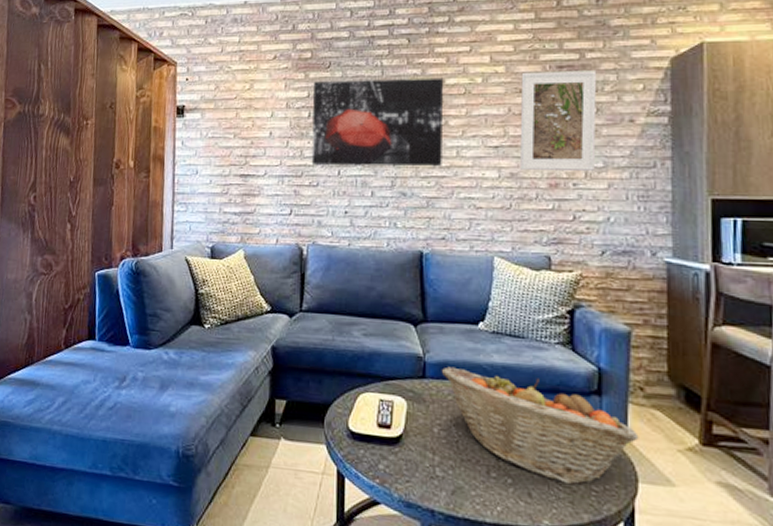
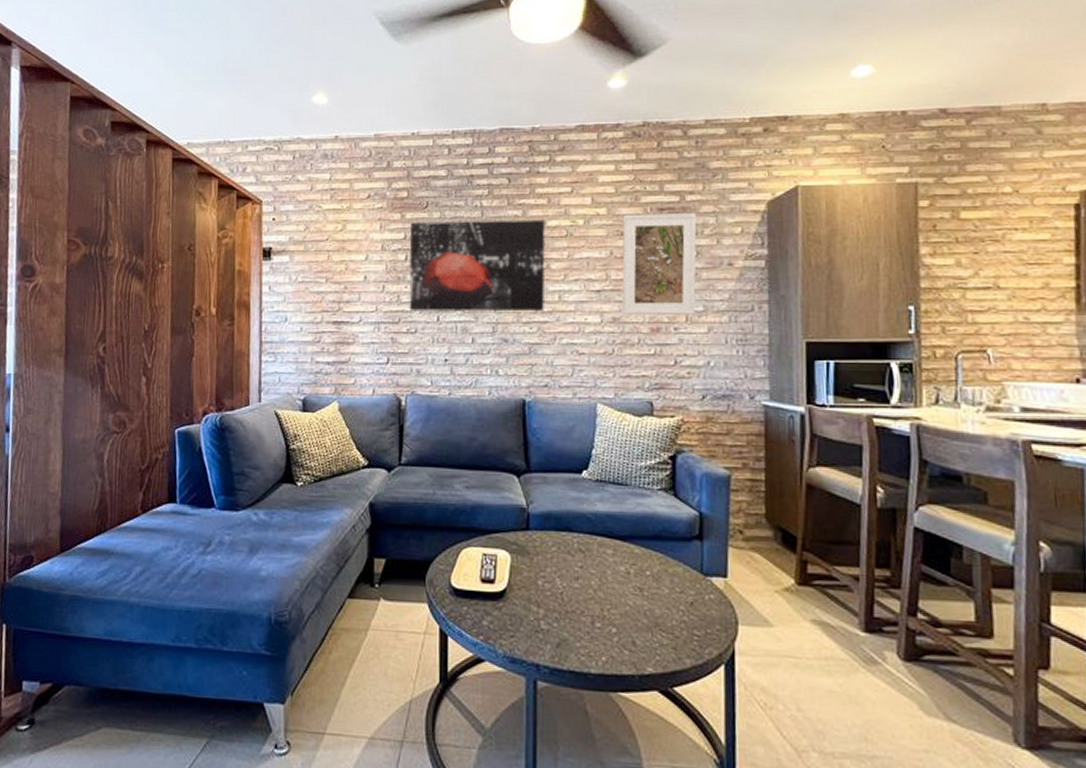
fruit basket: present [441,366,639,486] -> none [545,517,739,631]

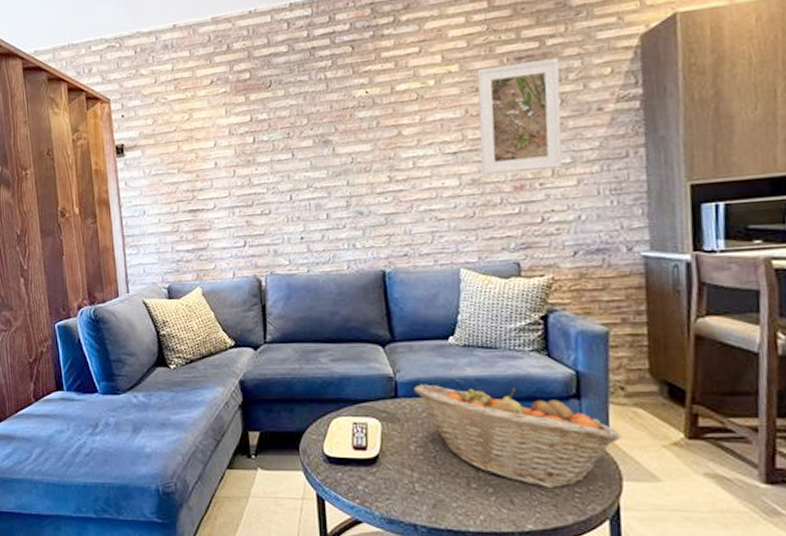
wall art: present [409,219,545,312] -> none [254,84,399,193]
fruit basket: none [545,517,739,631] -> present [413,384,622,489]

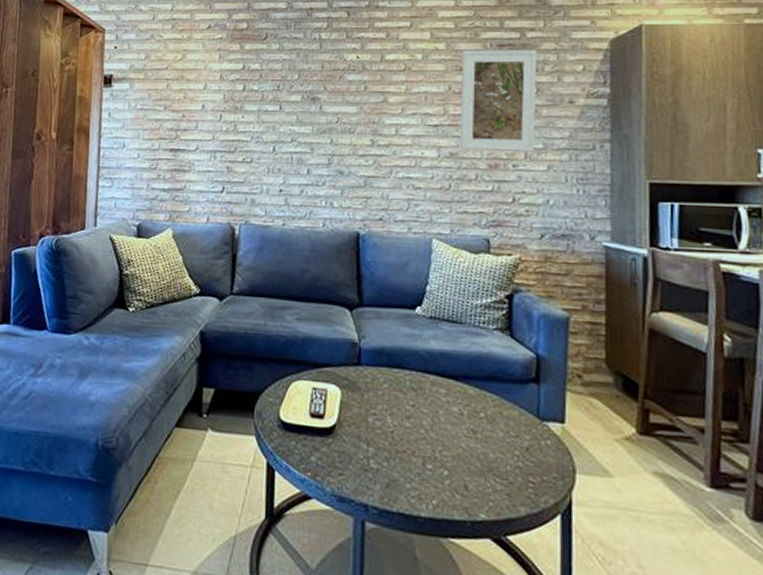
fruit basket: present [413,384,622,489] -> none [376,353,577,477]

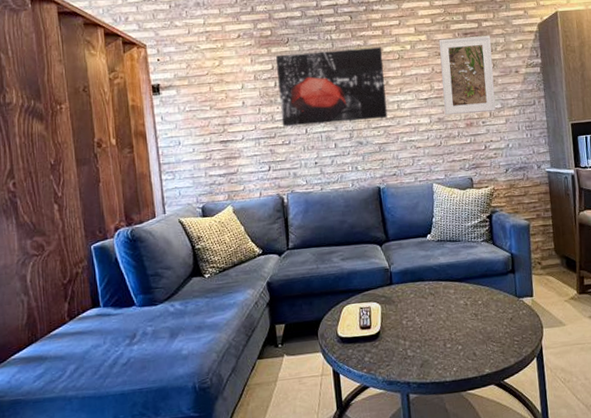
wall art: none [245,52,384,145] -> present [275,46,388,127]

